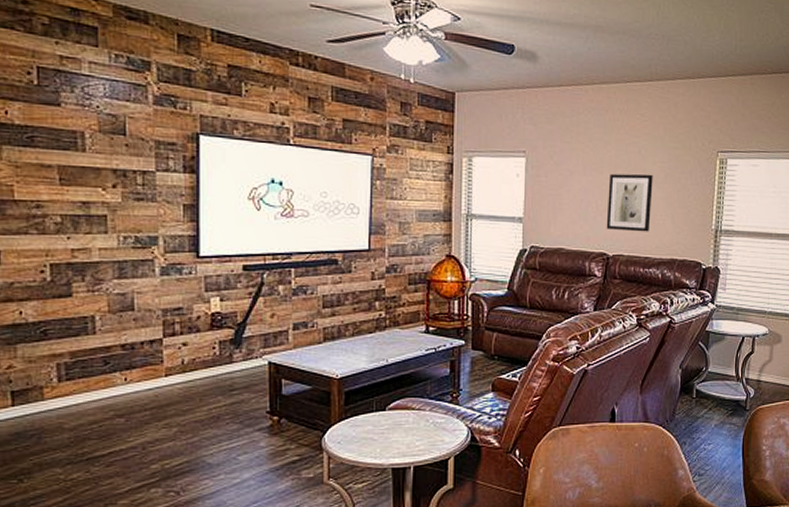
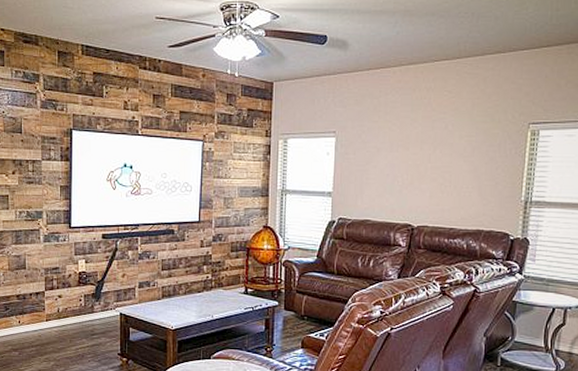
wall art: present [606,173,653,232] -> none [411,148,460,204]

